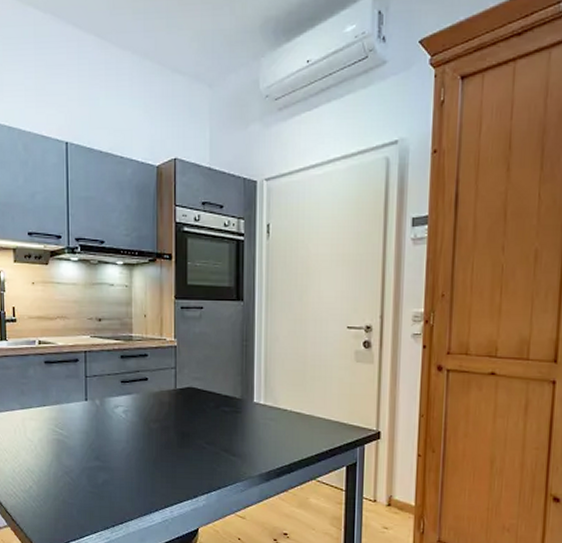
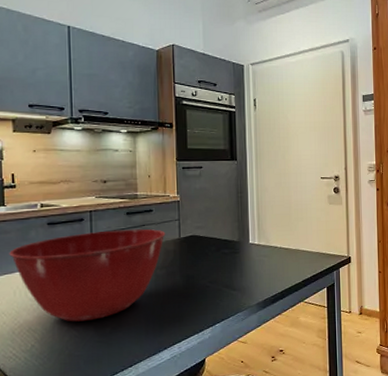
mixing bowl: none [10,374,161,469] -> present [9,229,166,322]

